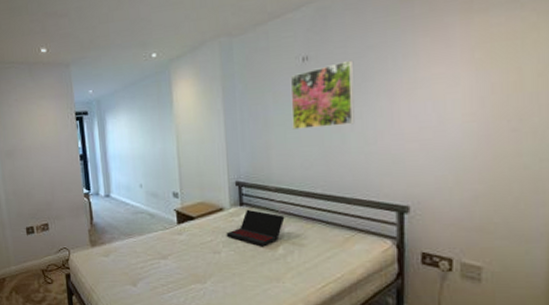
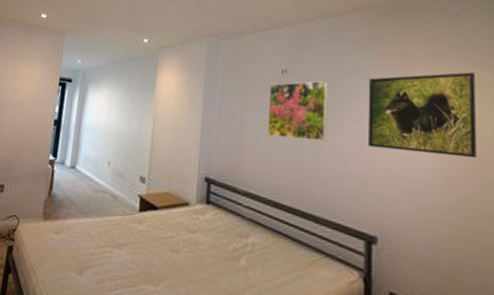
laptop: present [226,209,285,247] -> none [187,209,251,255]
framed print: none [397,17,517,121] -> present [367,72,478,159]

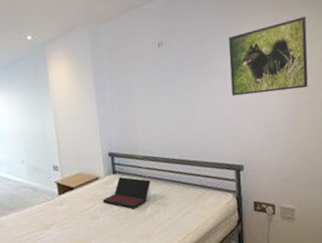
laptop: none [187,209,251,255] -> present [102,176,151,209]
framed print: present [267,80,329,142] -> none [149,46,201,105]

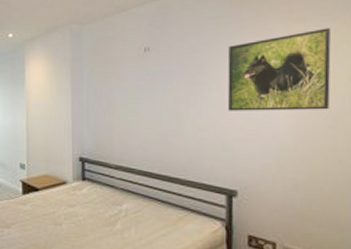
laptop: present [102,176,151,209] -> none [68,184,124,221]

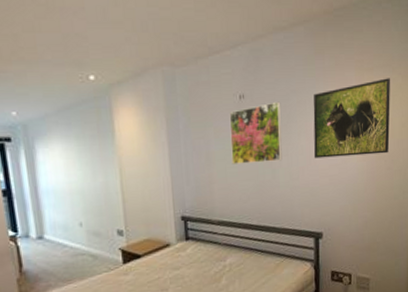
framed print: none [132,53,190,113] -> present [229,101,282,165]

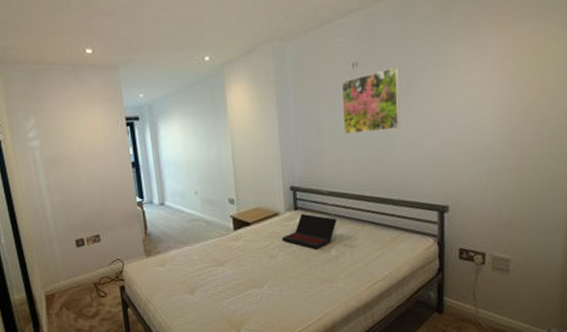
laptop: none [173,243,227,280] -> present [281,213,337,250]
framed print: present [313,78,390,159] -> none [438,29,540,125]

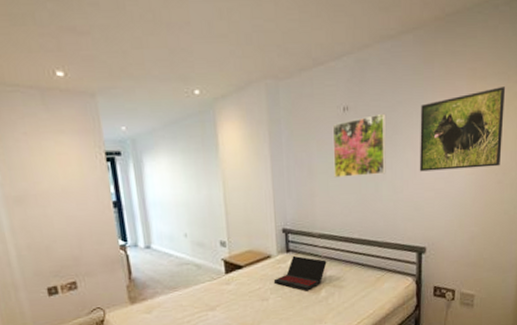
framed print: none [438,29,540,125] -> present [419,86,505,172]

